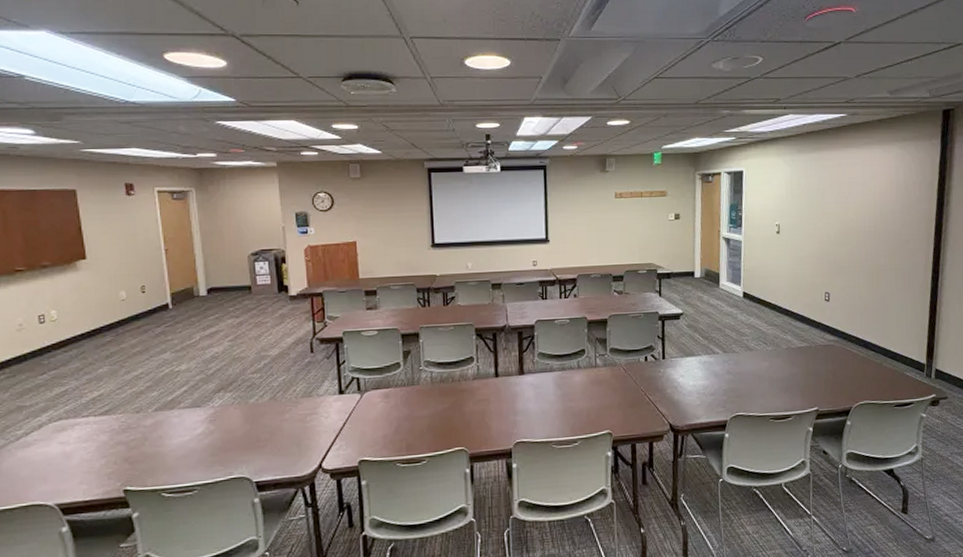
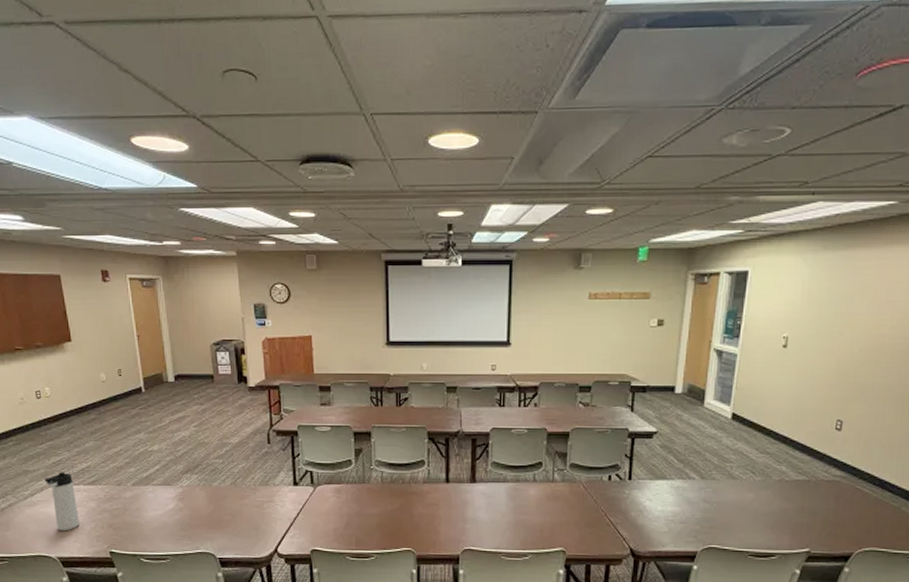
thermos bottle: none [44,404,86,473] -> present [44,472,79,531]

